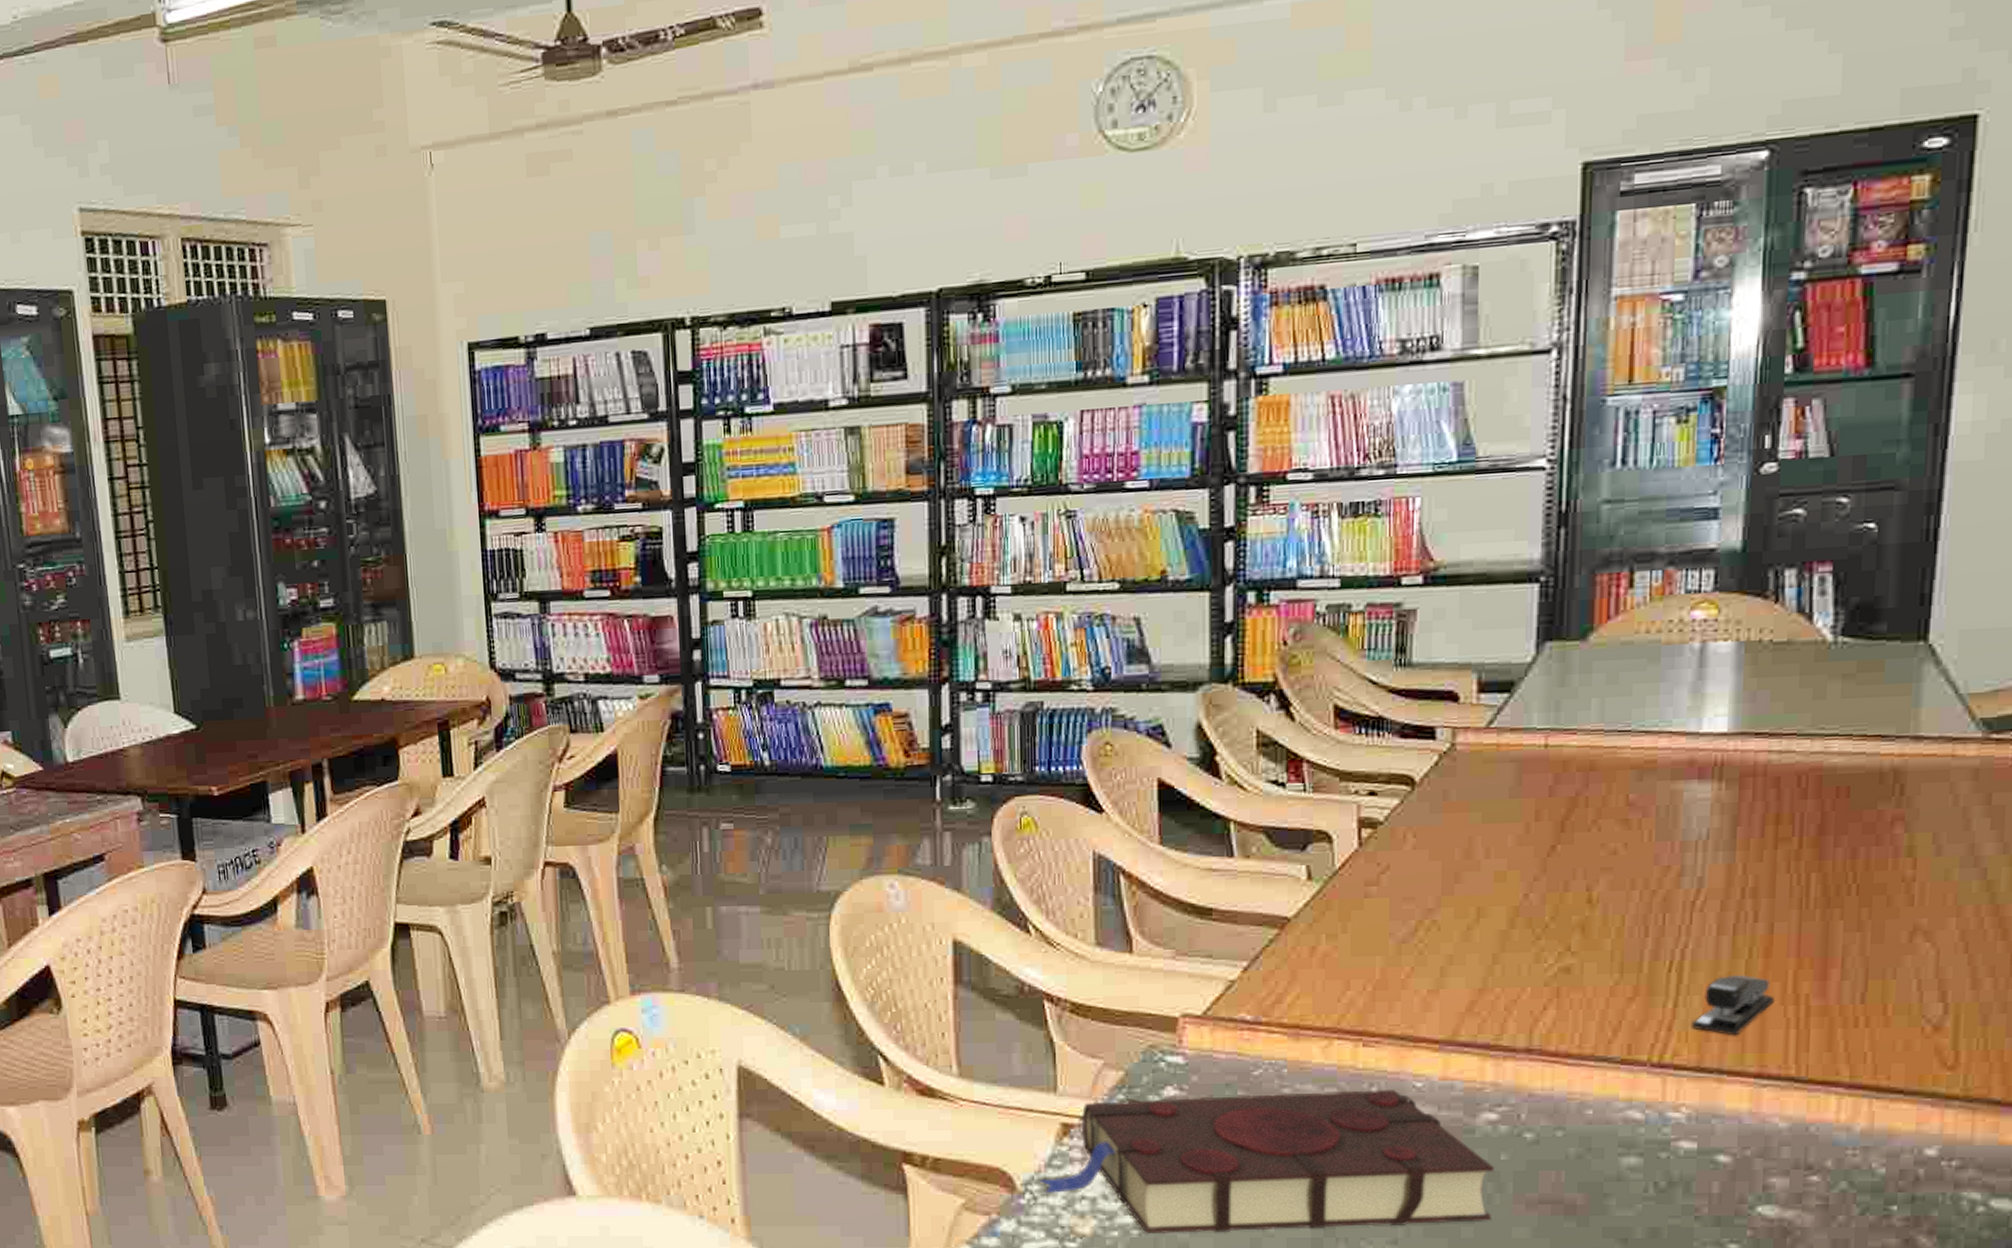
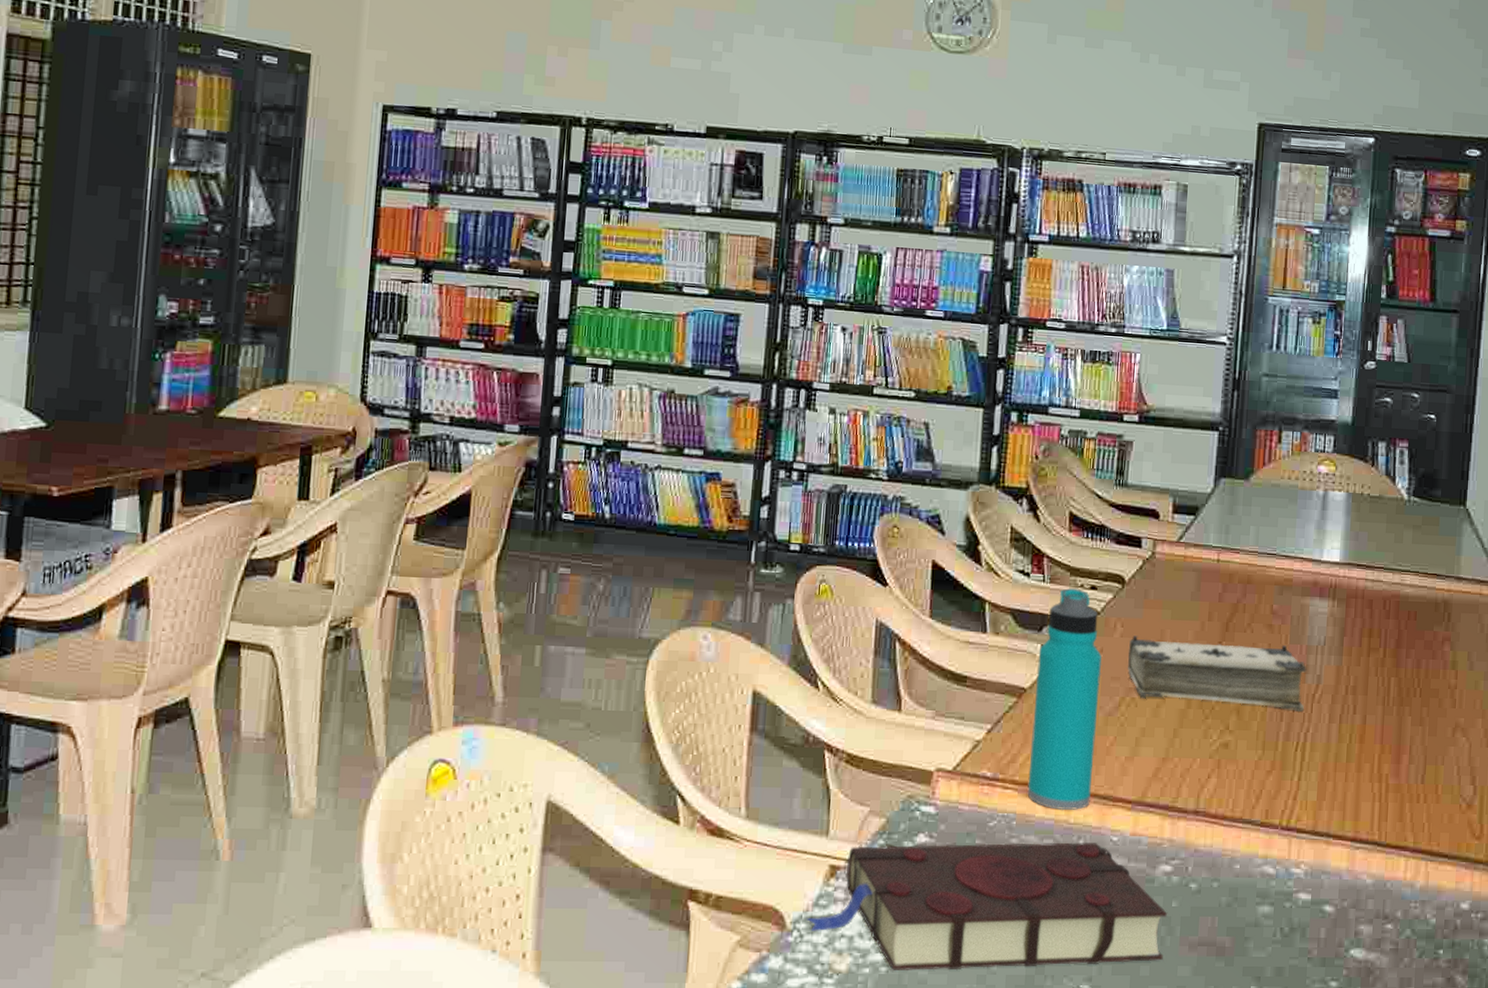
water bottle: none [1300,795,1390,1055] -> present [1027,587,1102,811]
book: none [1425,843,1682,924] -> present [1128,636,1307,712]
stapler: present [1692,975,1774,1036] -> none [1310,756,1365,806]

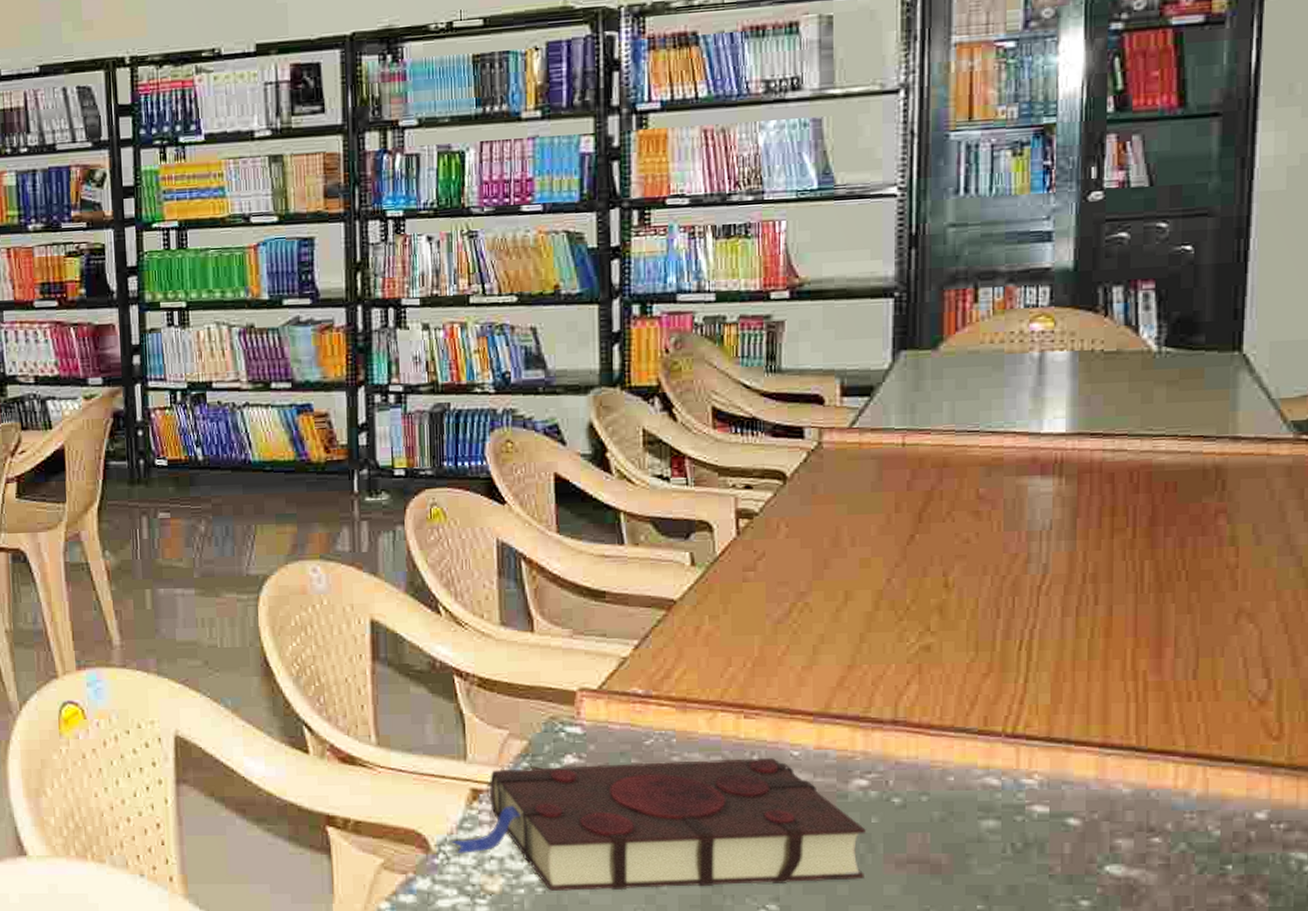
water bottle: present [1027,587,1102,811] -> none [686,488,765,726]
book: present [1128,636,1307,712] -> none [797,533,1029,606]

